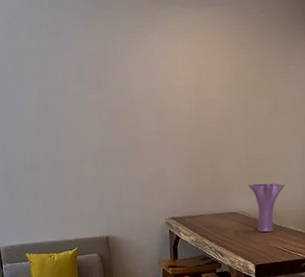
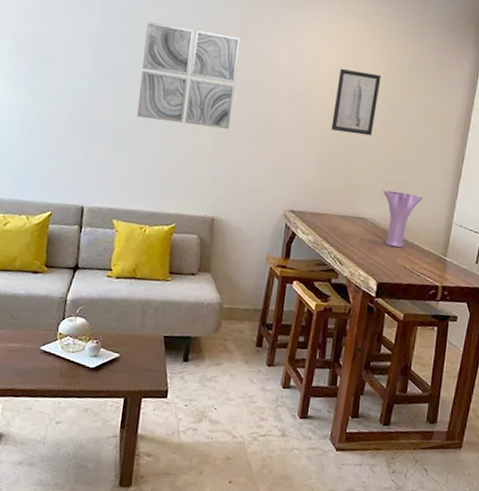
wall art: none [15,70,106,162] -> present [137,22,241,129]
wall art: none [193,79,232,140] -> present [331,68,381,136]

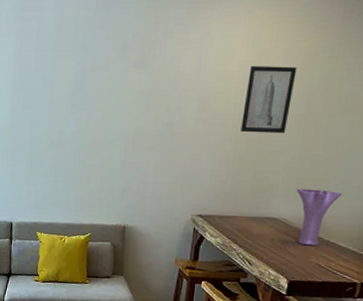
wall art: present [137,22,241,129] -> none [52,46,146,142]

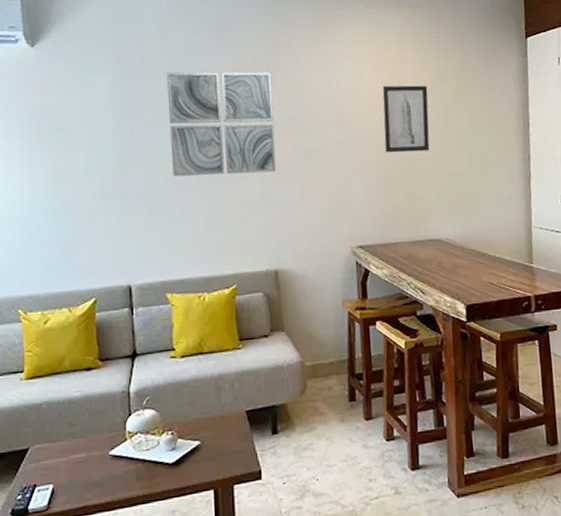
wall art: none [52,46,146,142] -> present [166,71,277,177]
vase: present [296,188,343,246] -> none [452,204,497,264]

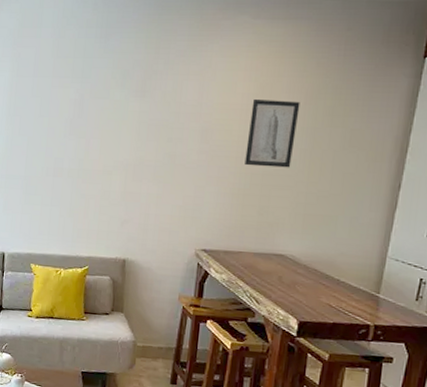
wall art: present [166,71,277,177] -> none [49,73,147,172]

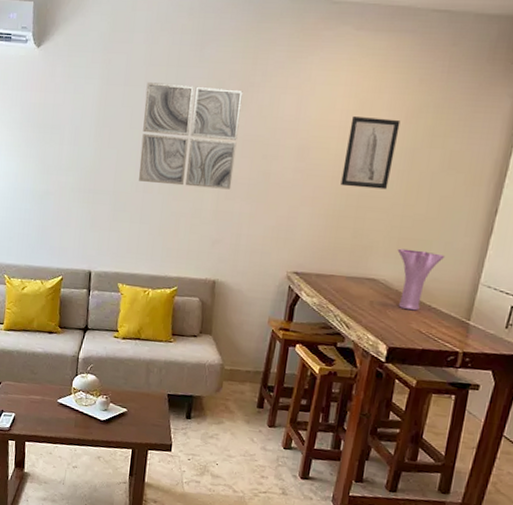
wall art: none [49,73,147,172] -> present [139,82,243,190]
vase: none [303,224,351,285] -> present [397,248,445,311]

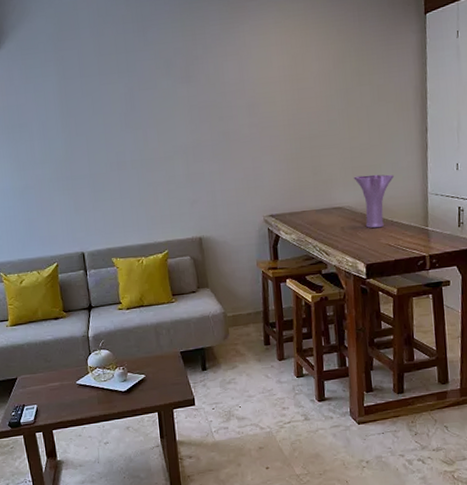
wall art: present [139,82,243,190] -> none [101,64,197,161]
wall art: present [341,115,401,190] -> none [288,67,333,132]

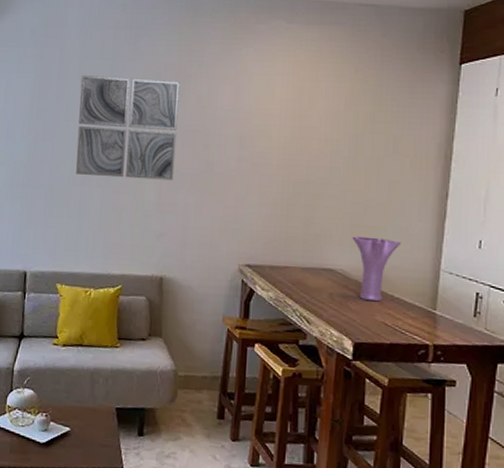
wall art: none [101,64,197,161] -> present [76,75,180,180]

